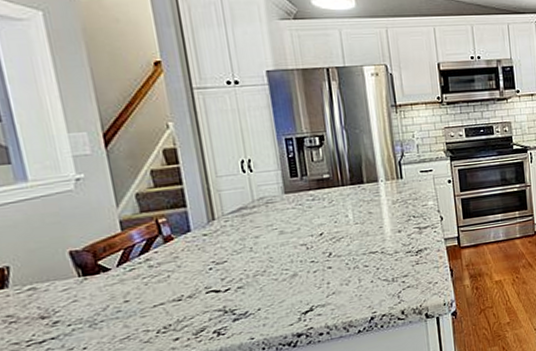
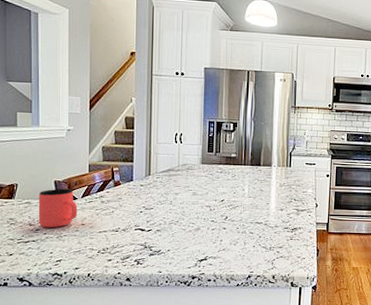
cup: none [46,258,116,317] -> present [38,188,78,228]

